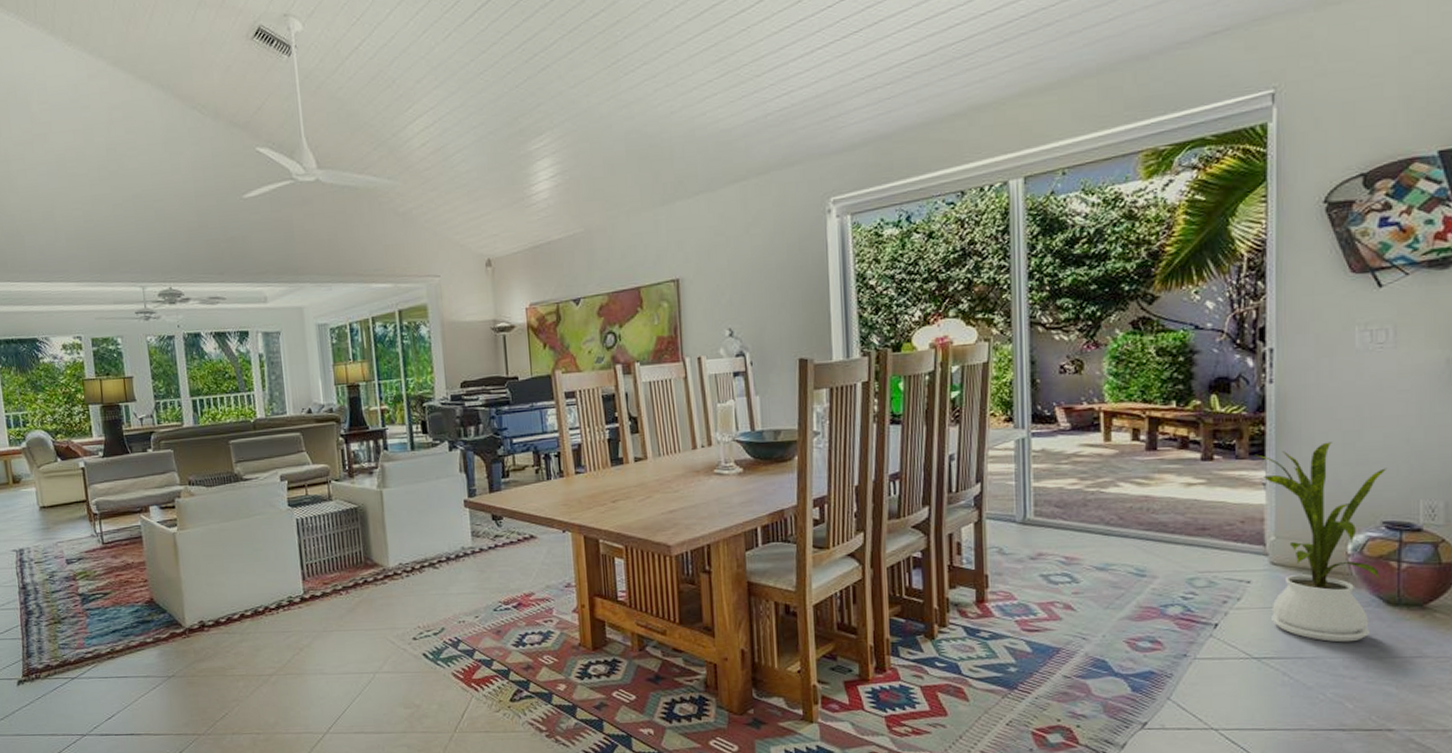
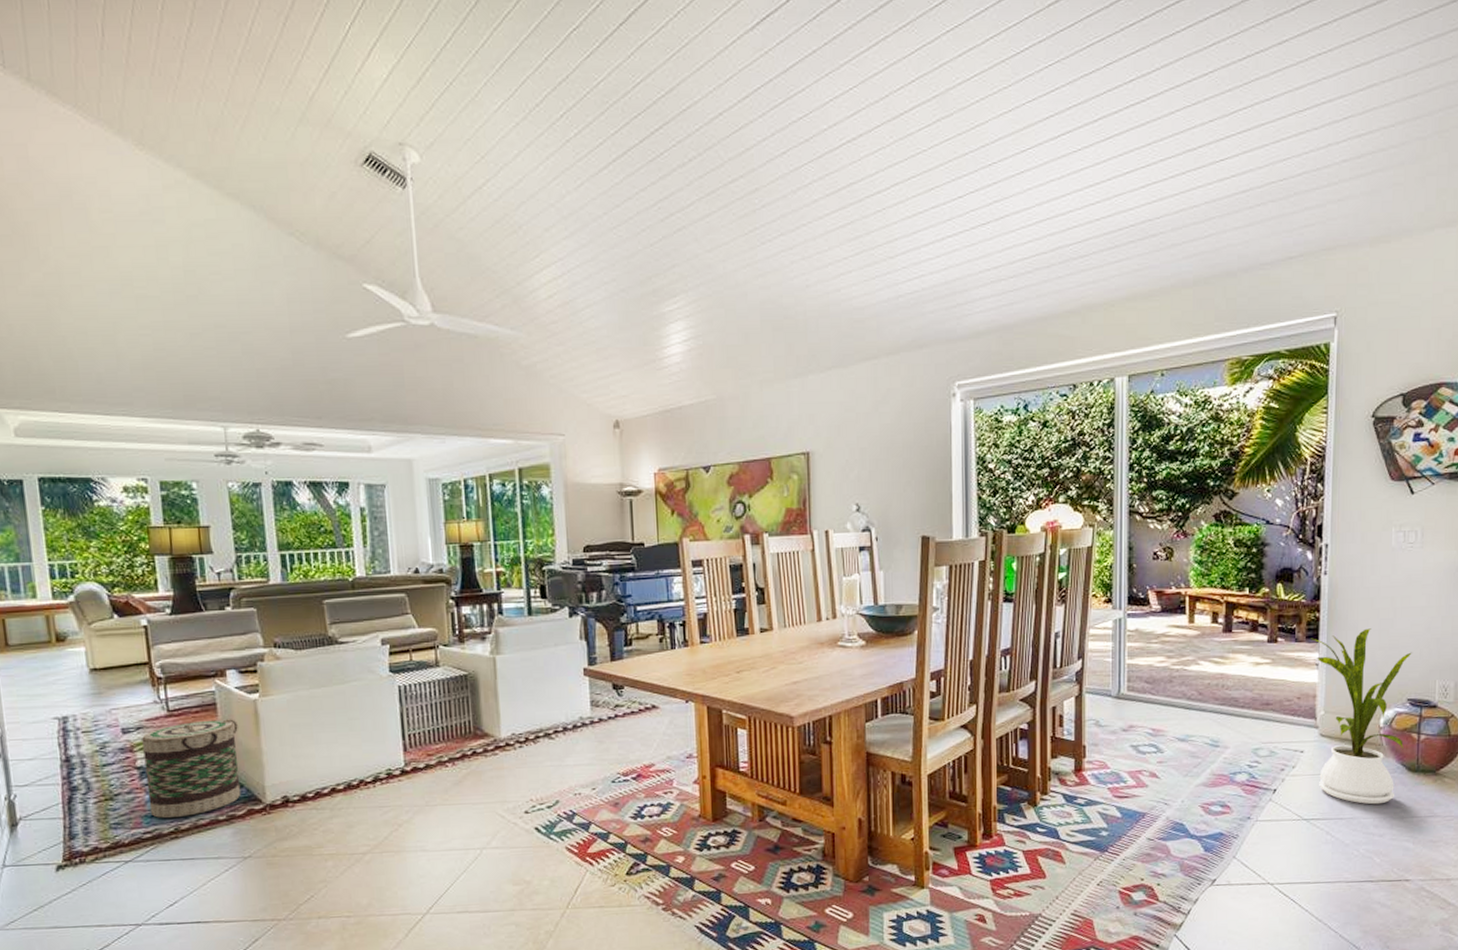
basket: none [82,550,165,640] -> present [142,719,241,818]

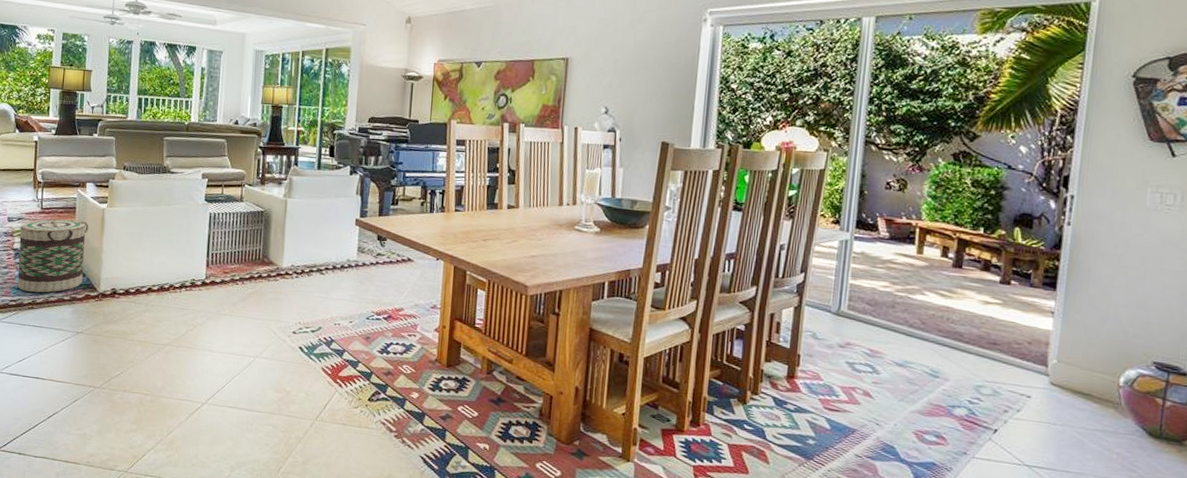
house plant: present [1310,628,1412,805] -> none [1045,284,1162,465]

